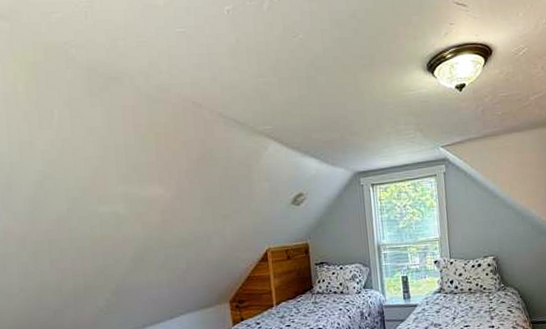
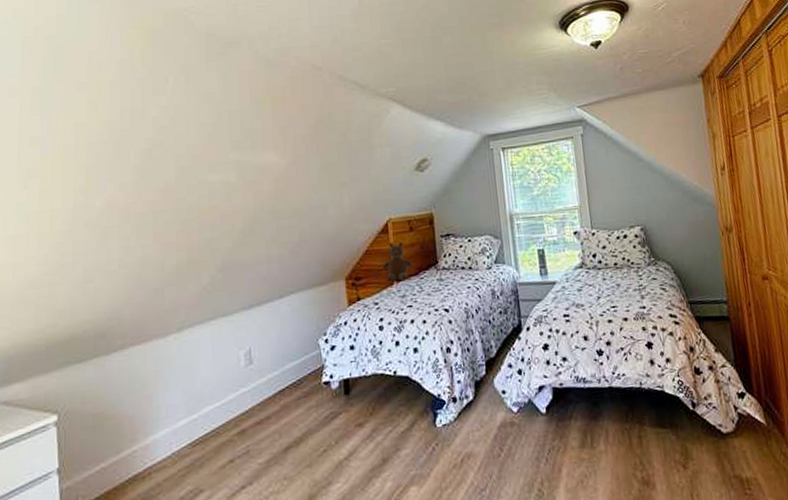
stuffed bear: none [262,269,292,305] -> present [381,242,414,283]

